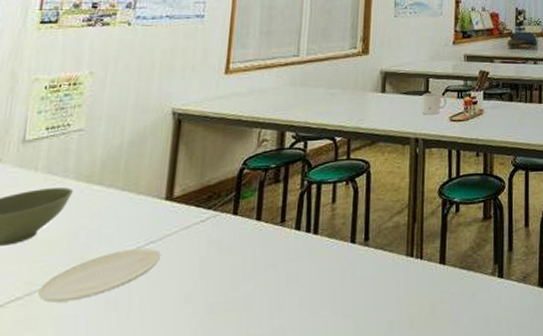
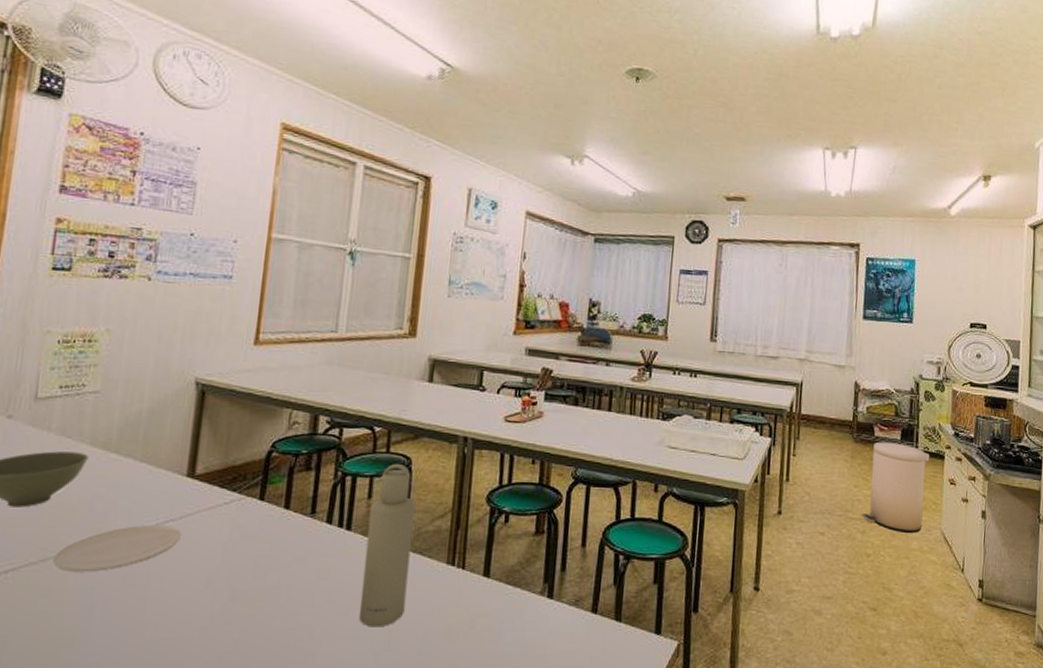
bottle: none [328,168,375,324] -> present [358,463,416,628]
mug: present [421,92,447,115] -> none [472,387,503,413]

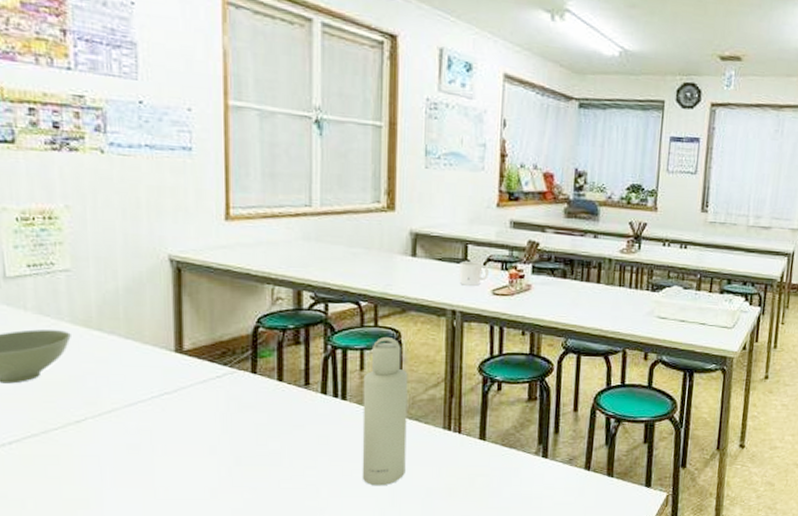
plate: present [53,525,181,572] -> none [54,398,178,442]
mug: none [472,387,503,413] -> present [459,260,489,286]

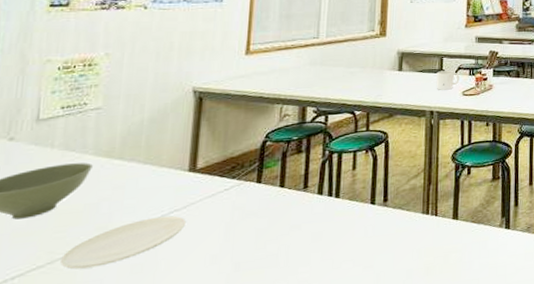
plate: none [54,398,178,442] -> present [61,215,185,270]
bottle: present [362,336,408,486] -> none [350,138,393,275]

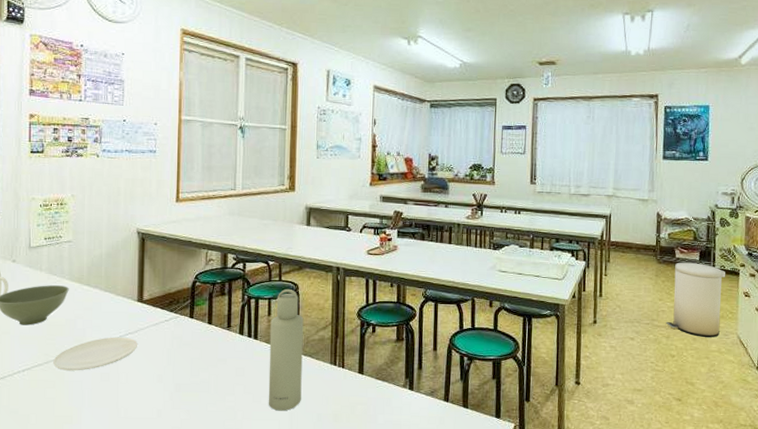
bottle: none [350,138,393,275] -> present [268,288,304,411]
mug: present [436,70,460,90] -> none [342,228,364,248]

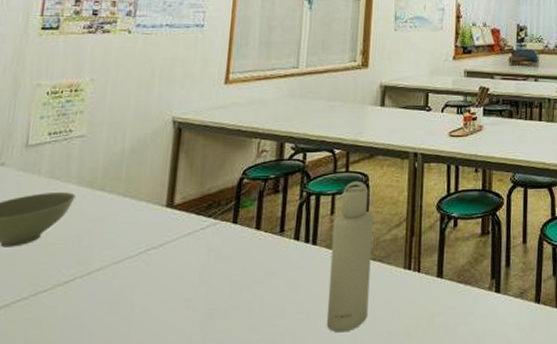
plate: present [53,337,137,371] -> none [43,253,162,304]

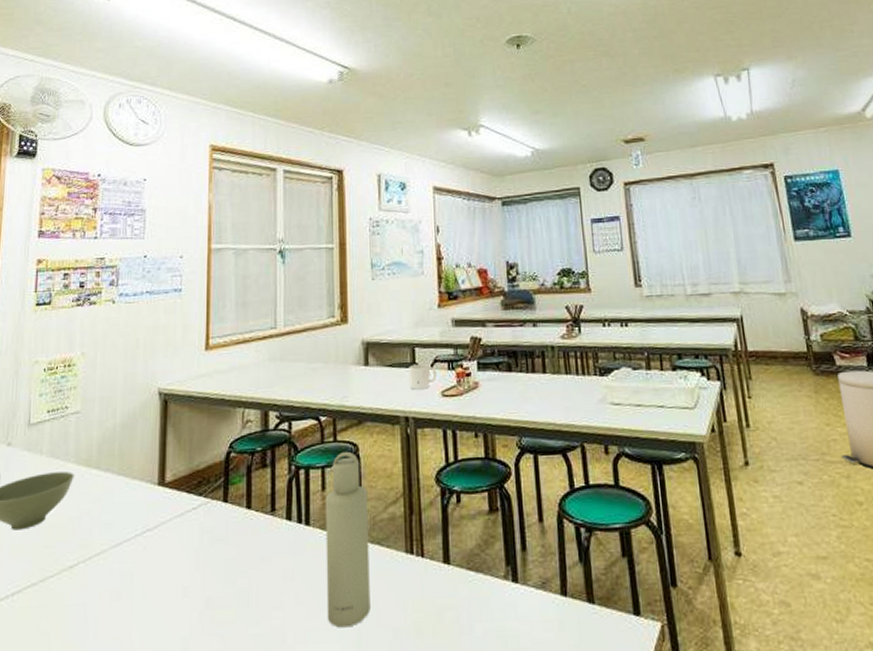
mug: none [420,107,446,130] -> present [409,363,437,390]

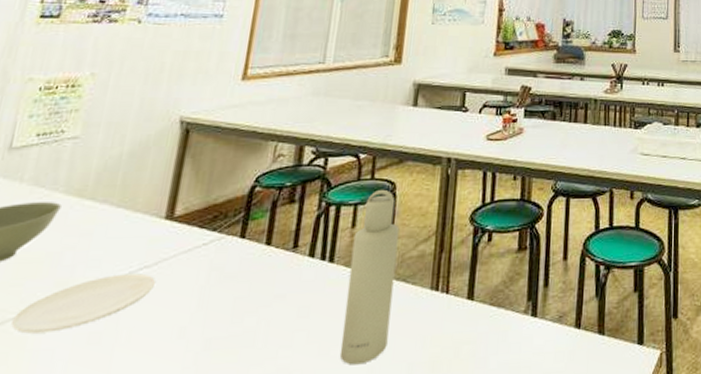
plate: none [51,536,157,590] -> present [11,273,155,334]
mug: present [409,363,437,390] -> none [456,107,484,132]

